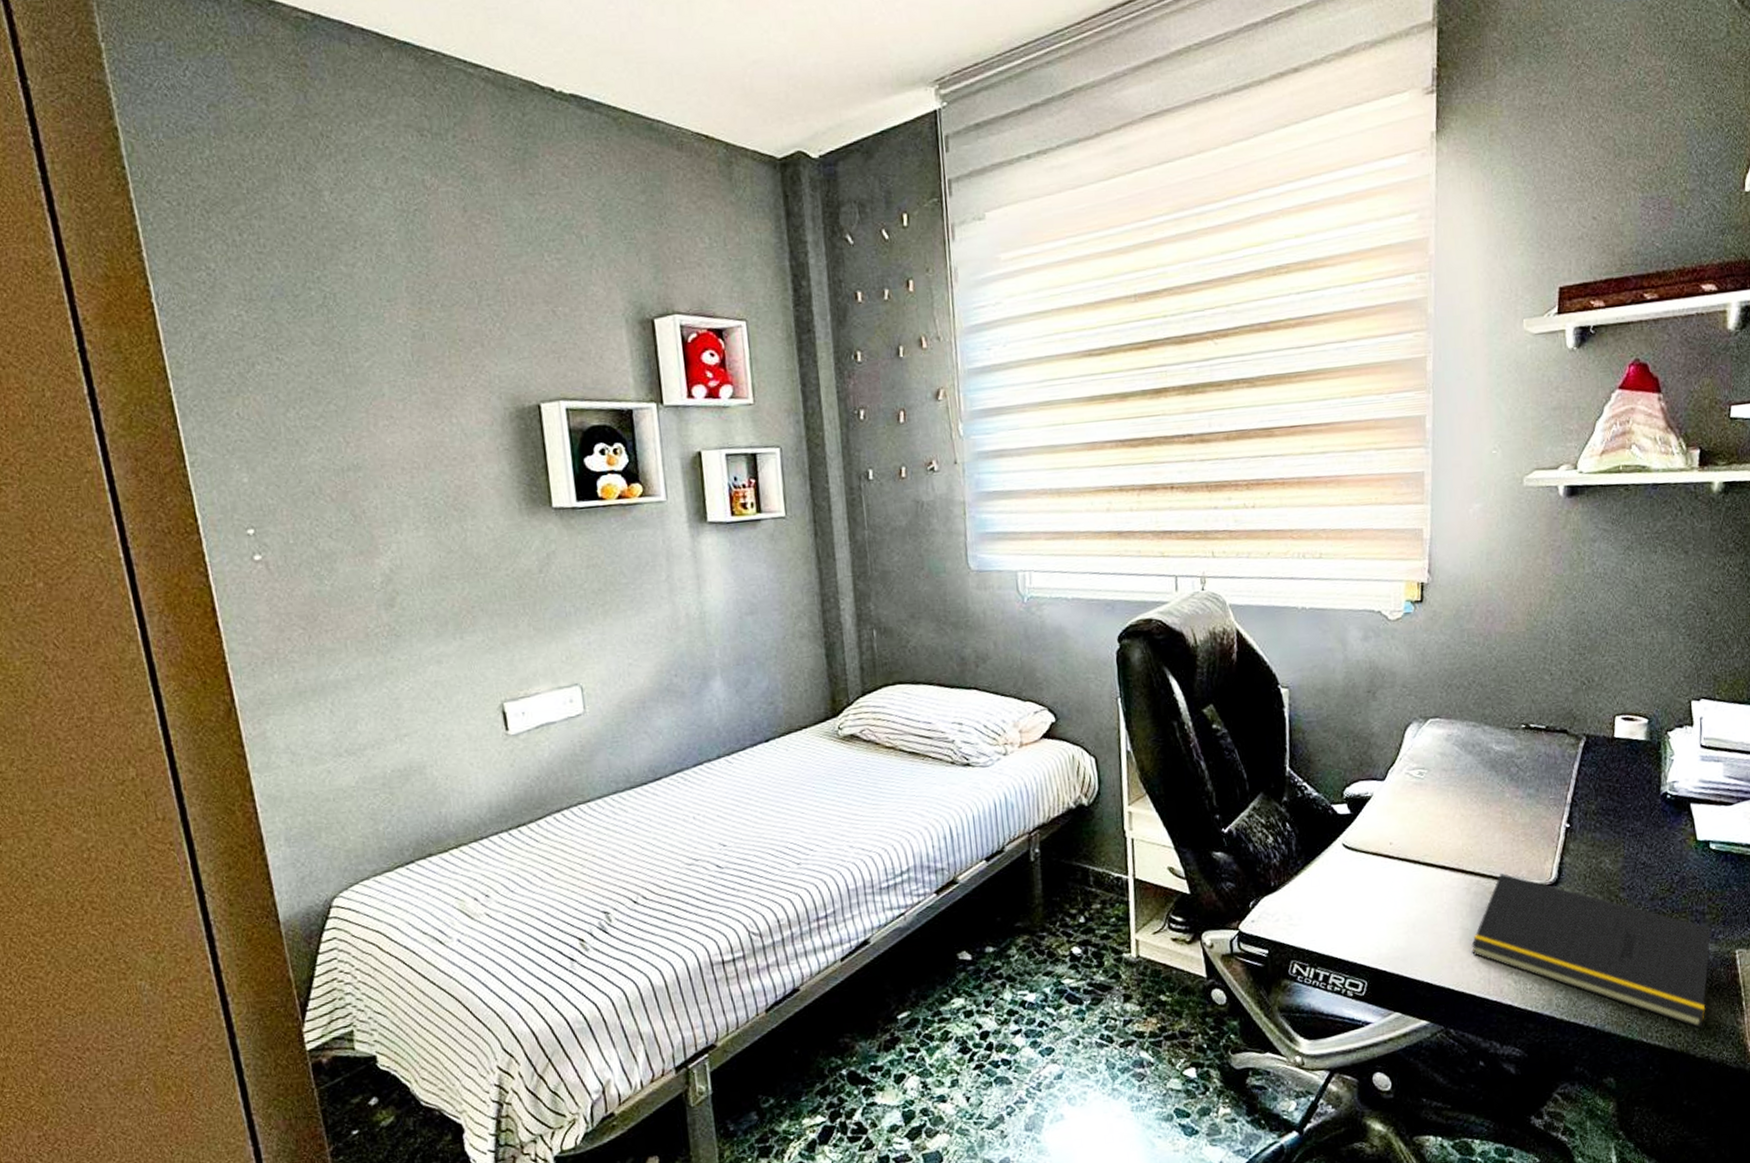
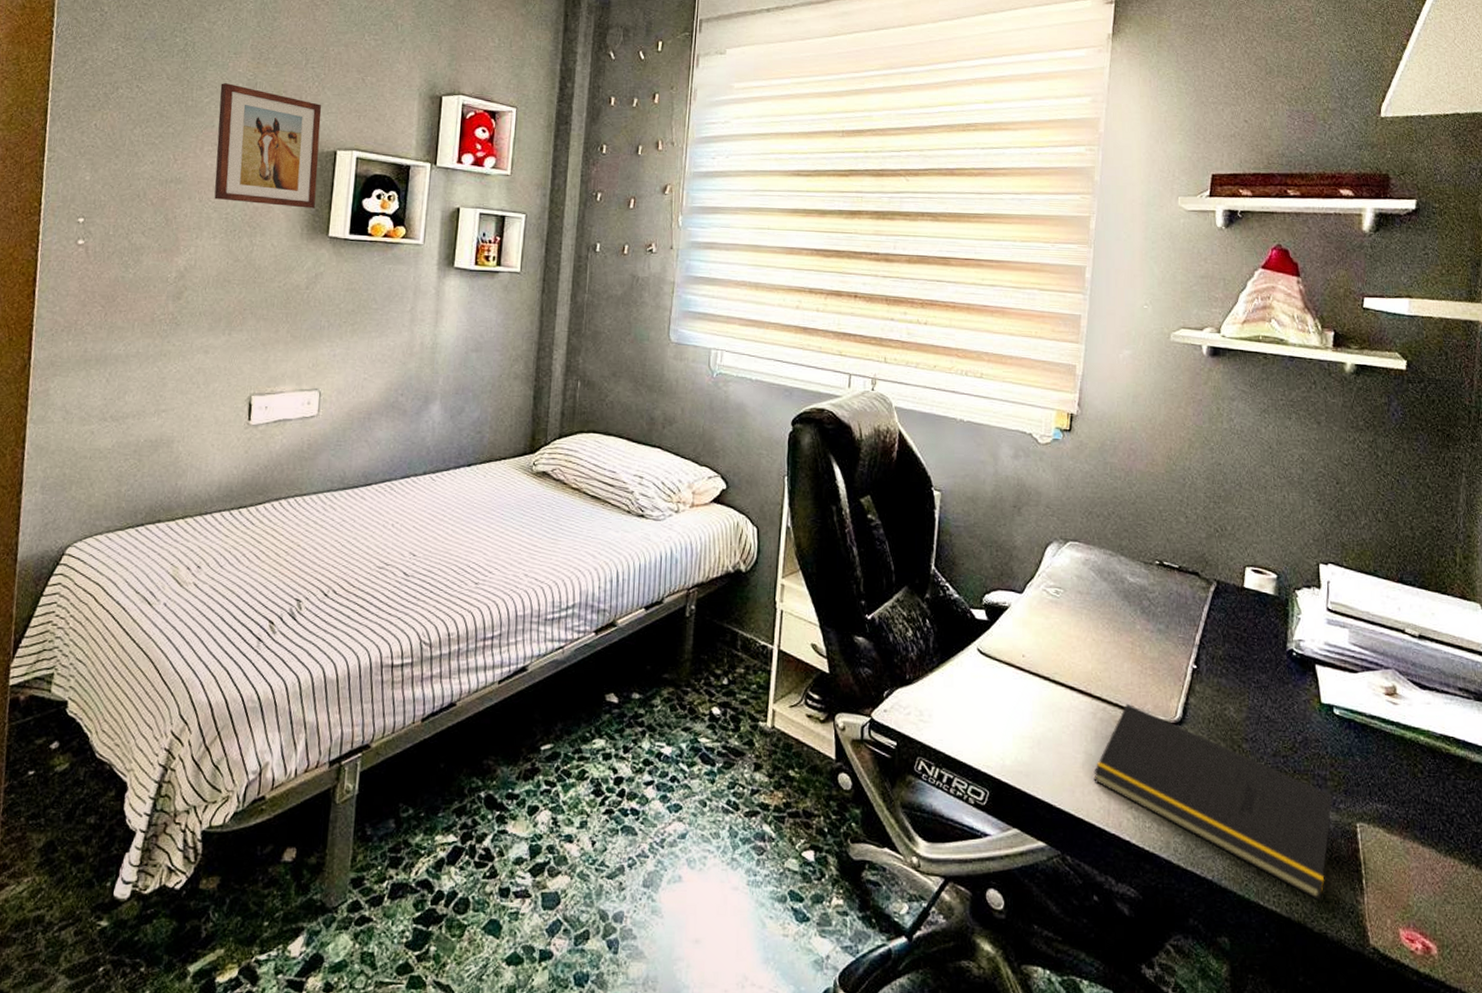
wall art: none [380,339,529,484] -> present [214,83,322,208]

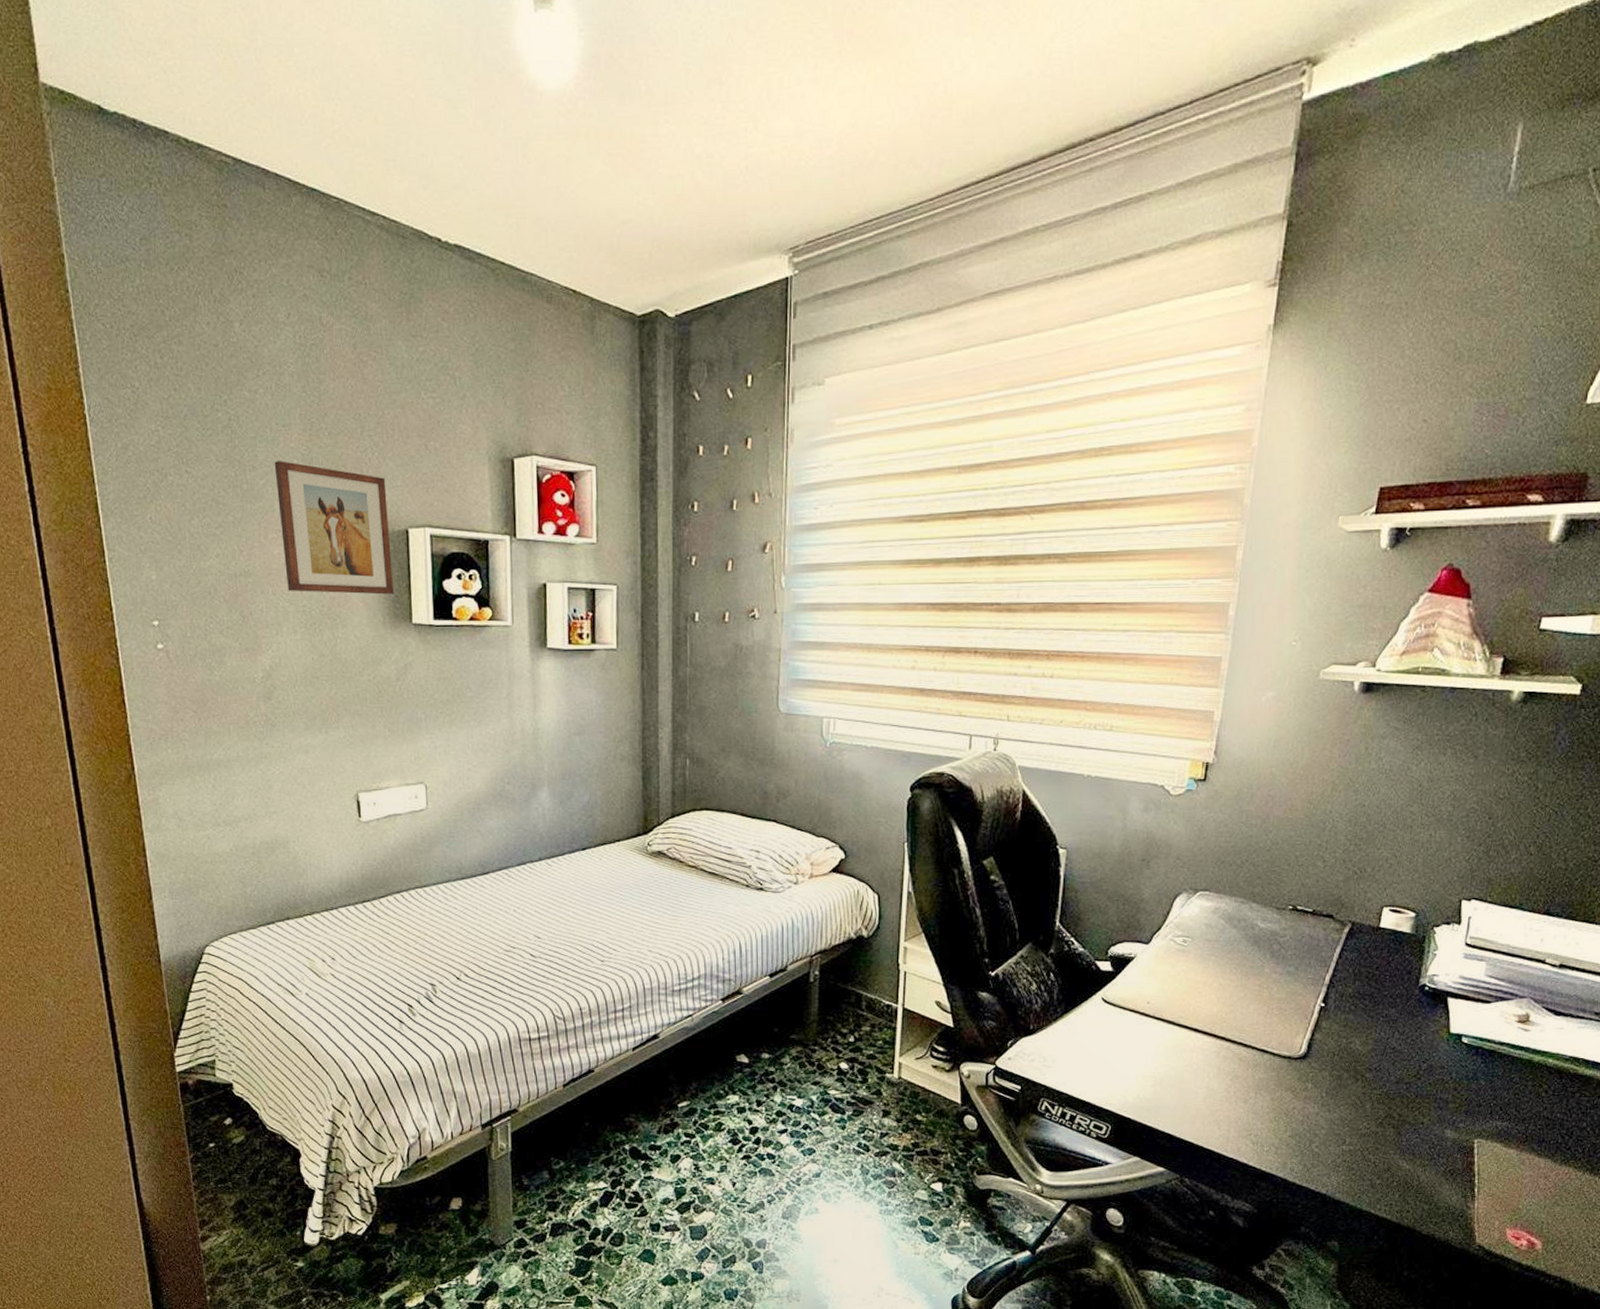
notepad: present [1094,703,1333,901] -> none [1214,1041,1453,1208]

